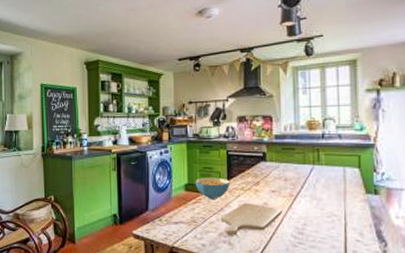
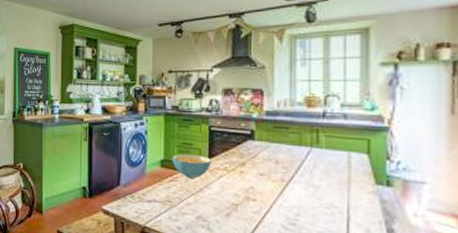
chopping board: present [220,203,282,236] -> none [199,185,271,220]

